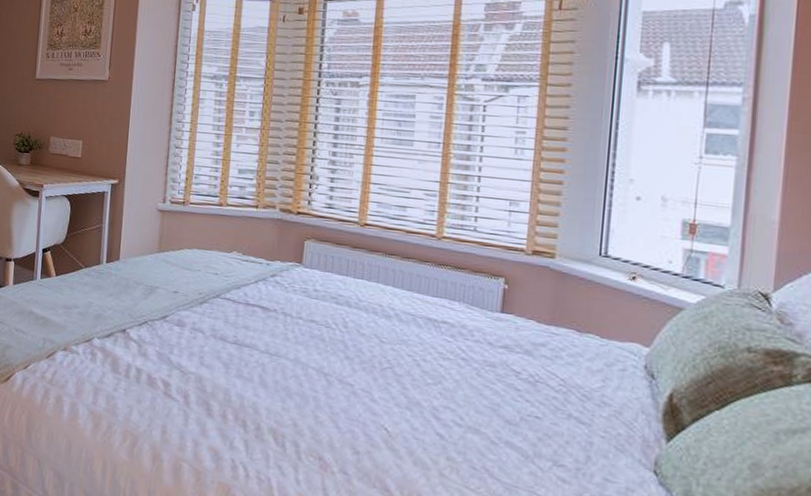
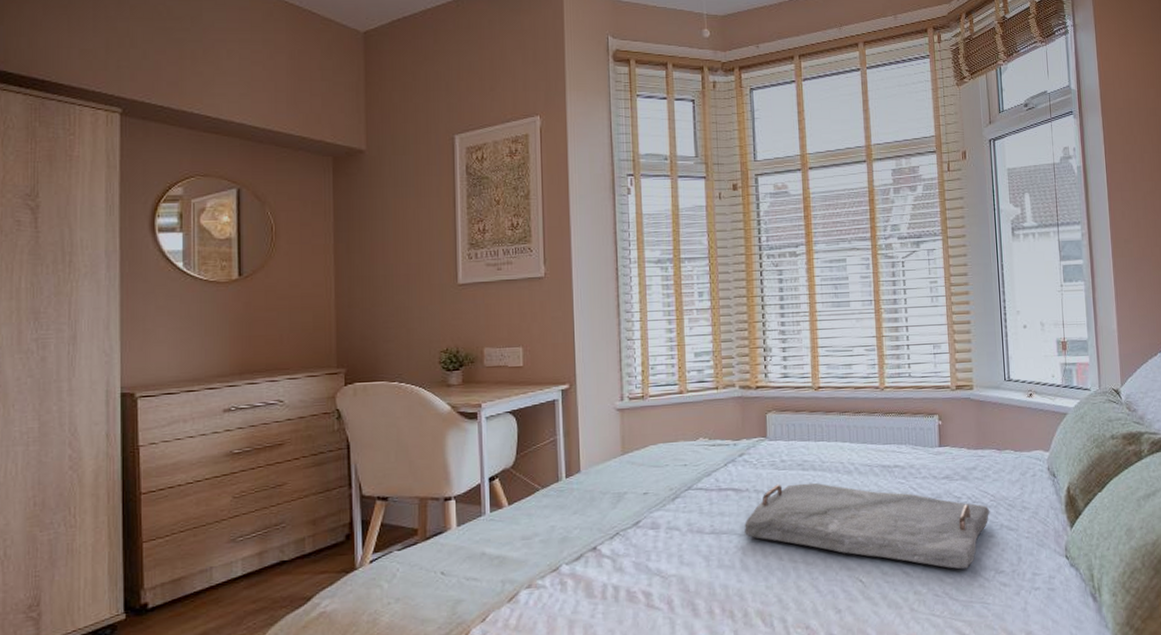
serving tray: none [267,311,557,451] -> present [744,482,990,570]

